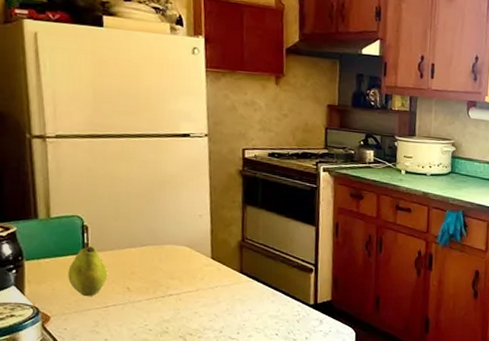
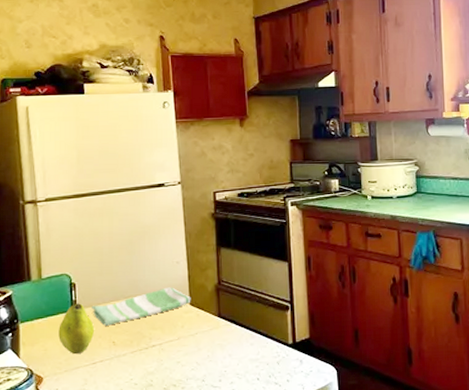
dish towel: none [105,239,213,272] -> present [91,287,191,326]

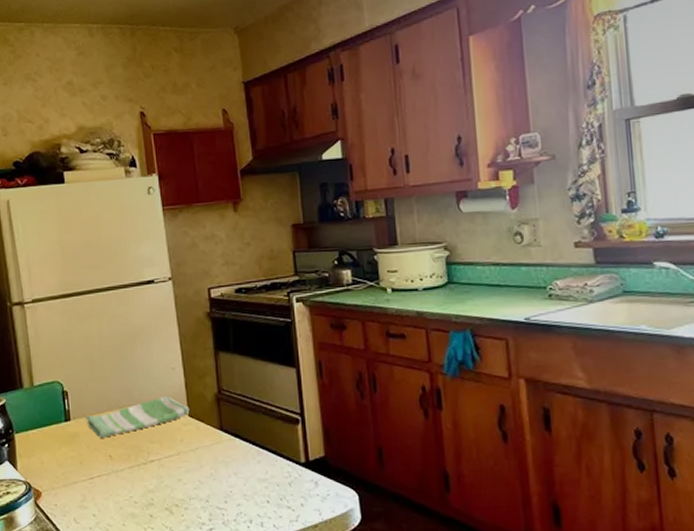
fruit: present [58,303,94,355] -> none [53,413,90,469]

